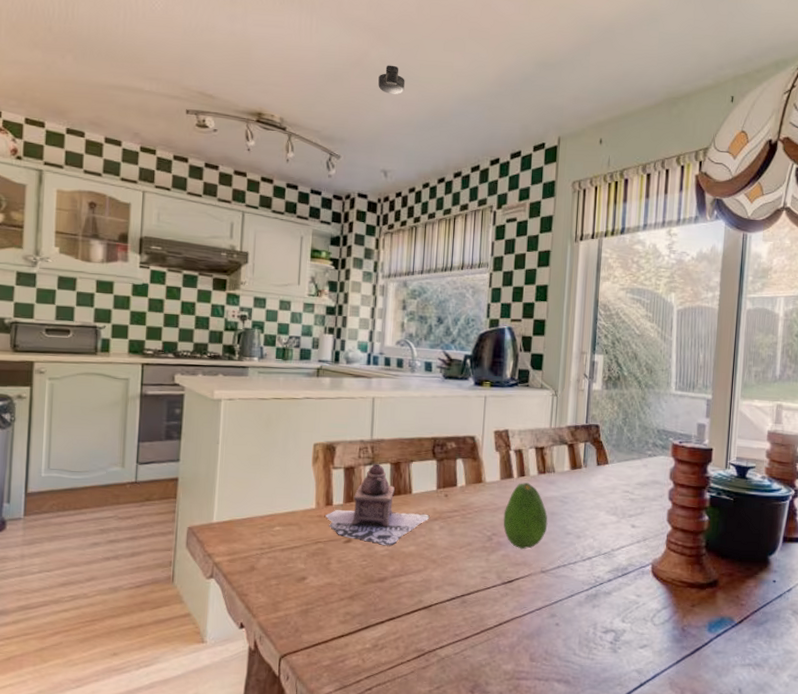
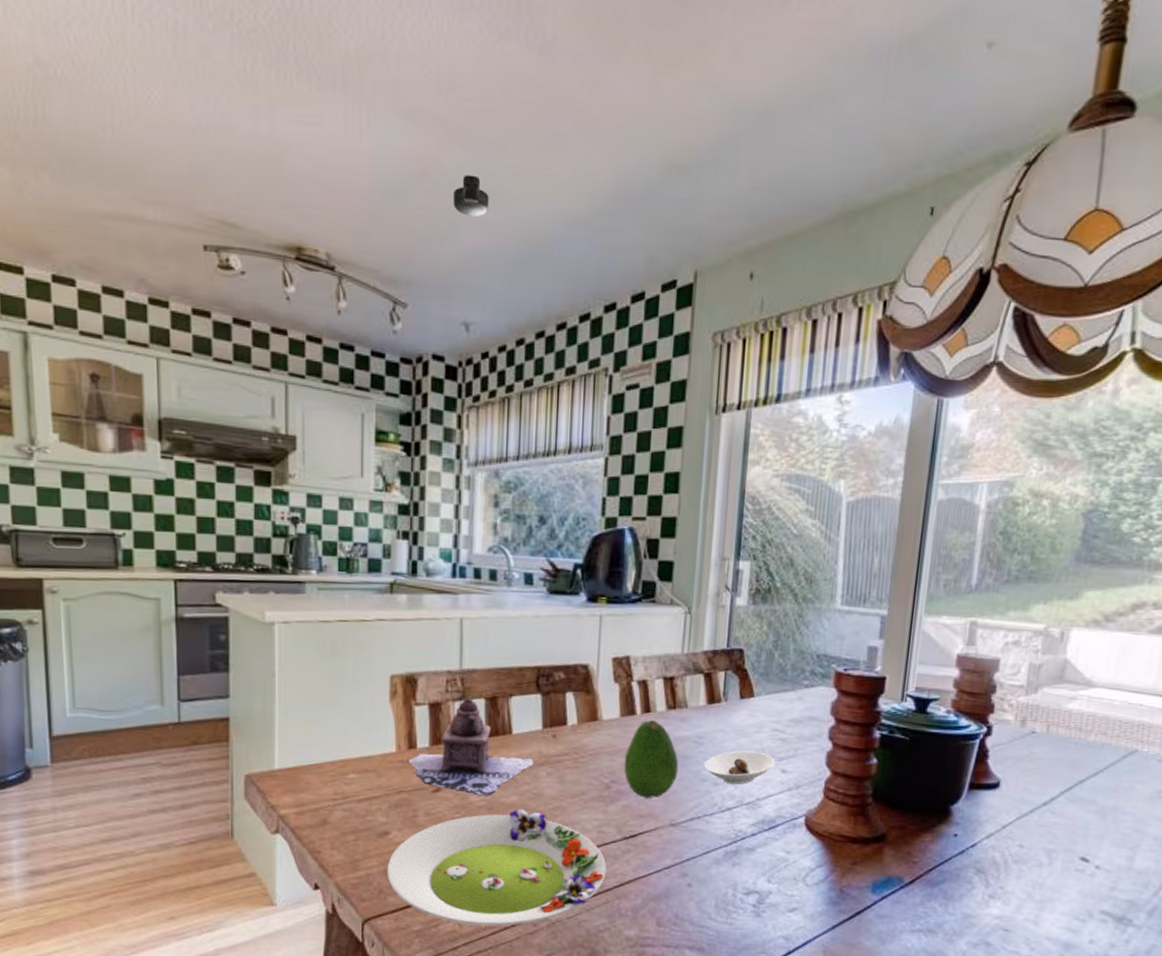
salad plate: none [303,557,488,662] -> present [387,809,607,926]
saucer: none [568,509,627,538] -> present [703,751,776,785]

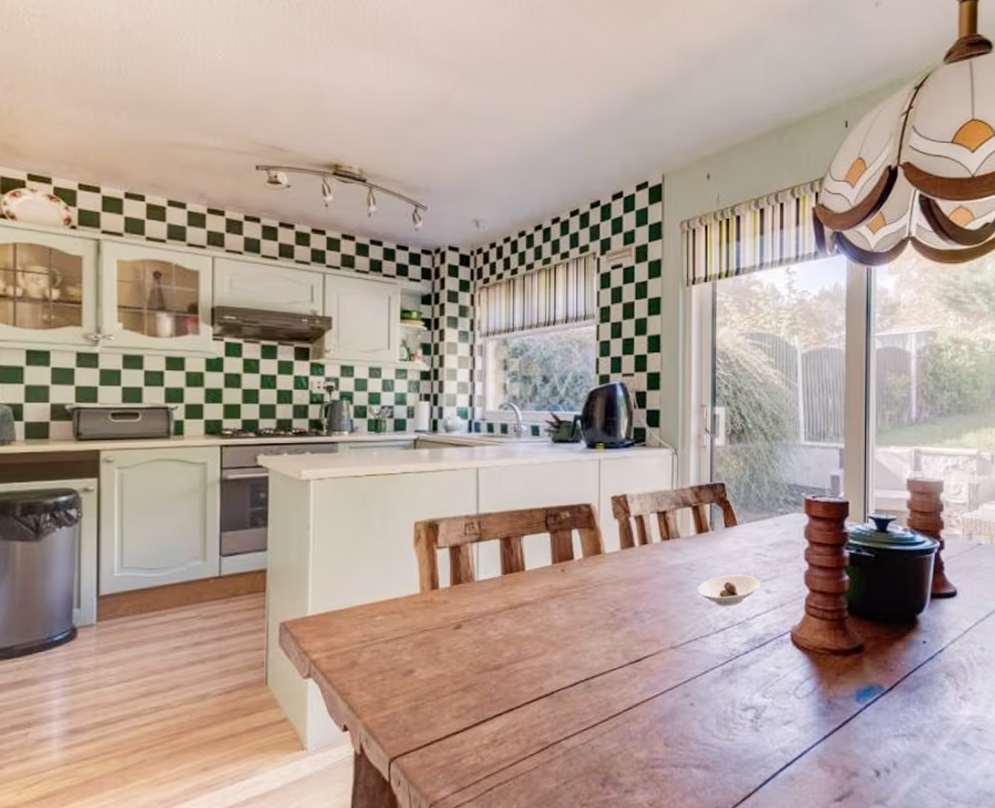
salad plate: present [387,809,607,926] -> none [412,640,616,757]
teapot: present [407,699,536,796] -> none [430,540,547,630]
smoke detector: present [453,175,489,216] -> none [464,106,493,137]
fruit: present [624,720,679,799] -> none [626,551,675,625]

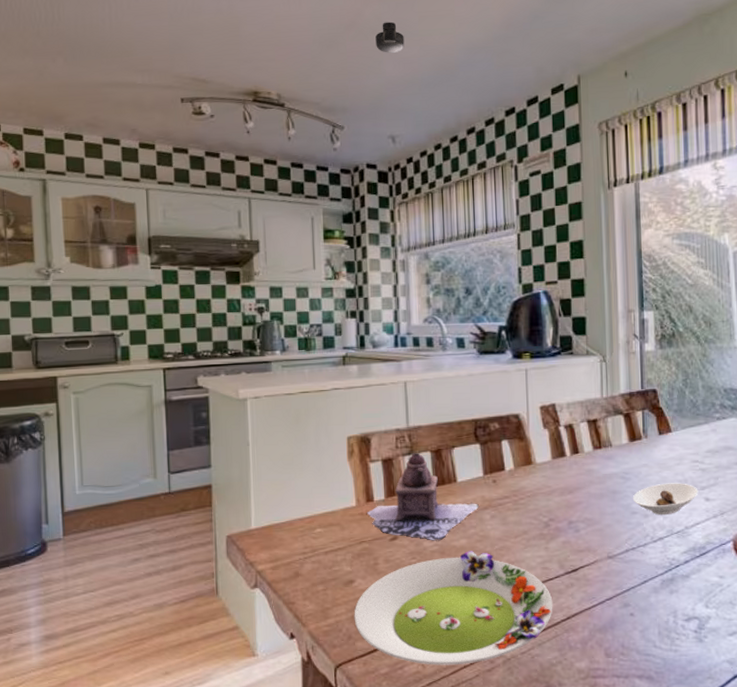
salad plate: none [412,640,616,757] -> present [354,551,553,665]
teapot: none [430,540,547,630] -> present [366,453,480,541]
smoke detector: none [464,106,493,137] -> present [375,21,404,53]

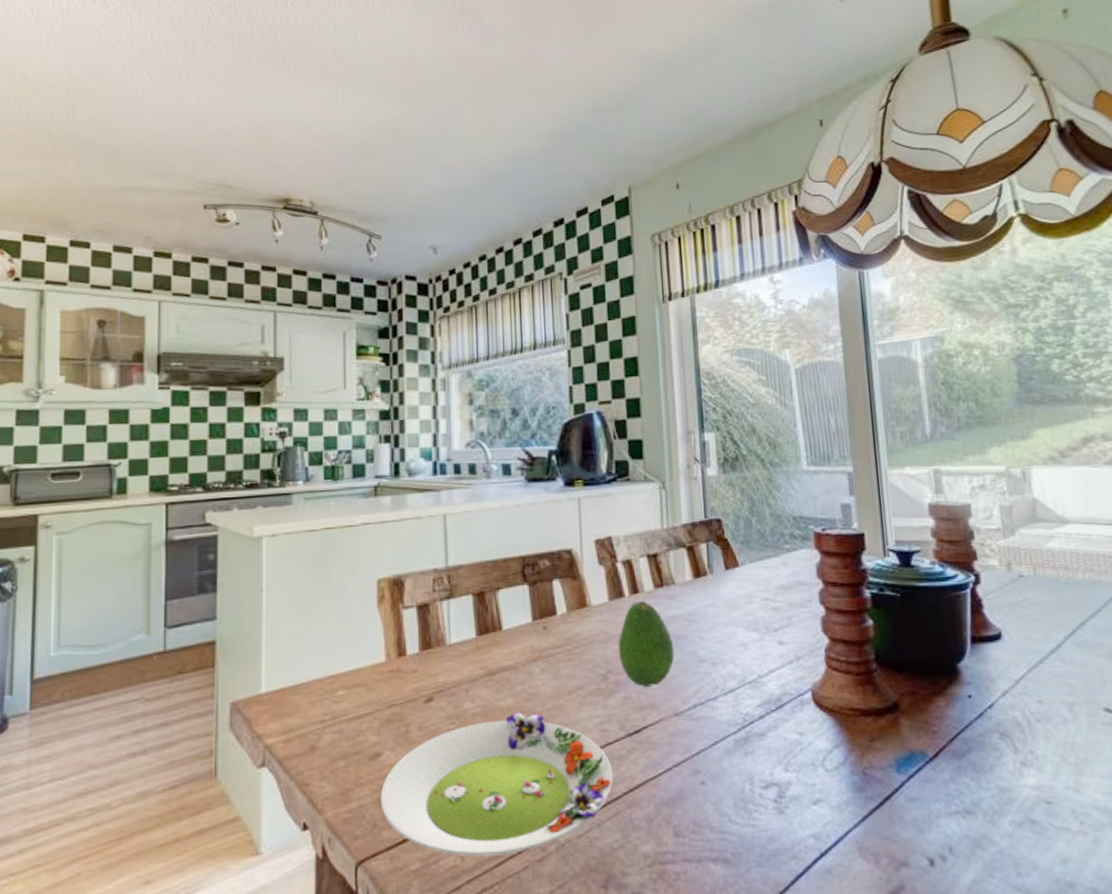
teapot: present [366,453,480,541] -> none [397,597,529,702]
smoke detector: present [375,21,404,53] -> none [417,130,448,162]
fruit: none [559,460,610,534] -> present [618,601,675,688]
saucer: present [632,483,699,516] -> none [699,624,771,663]

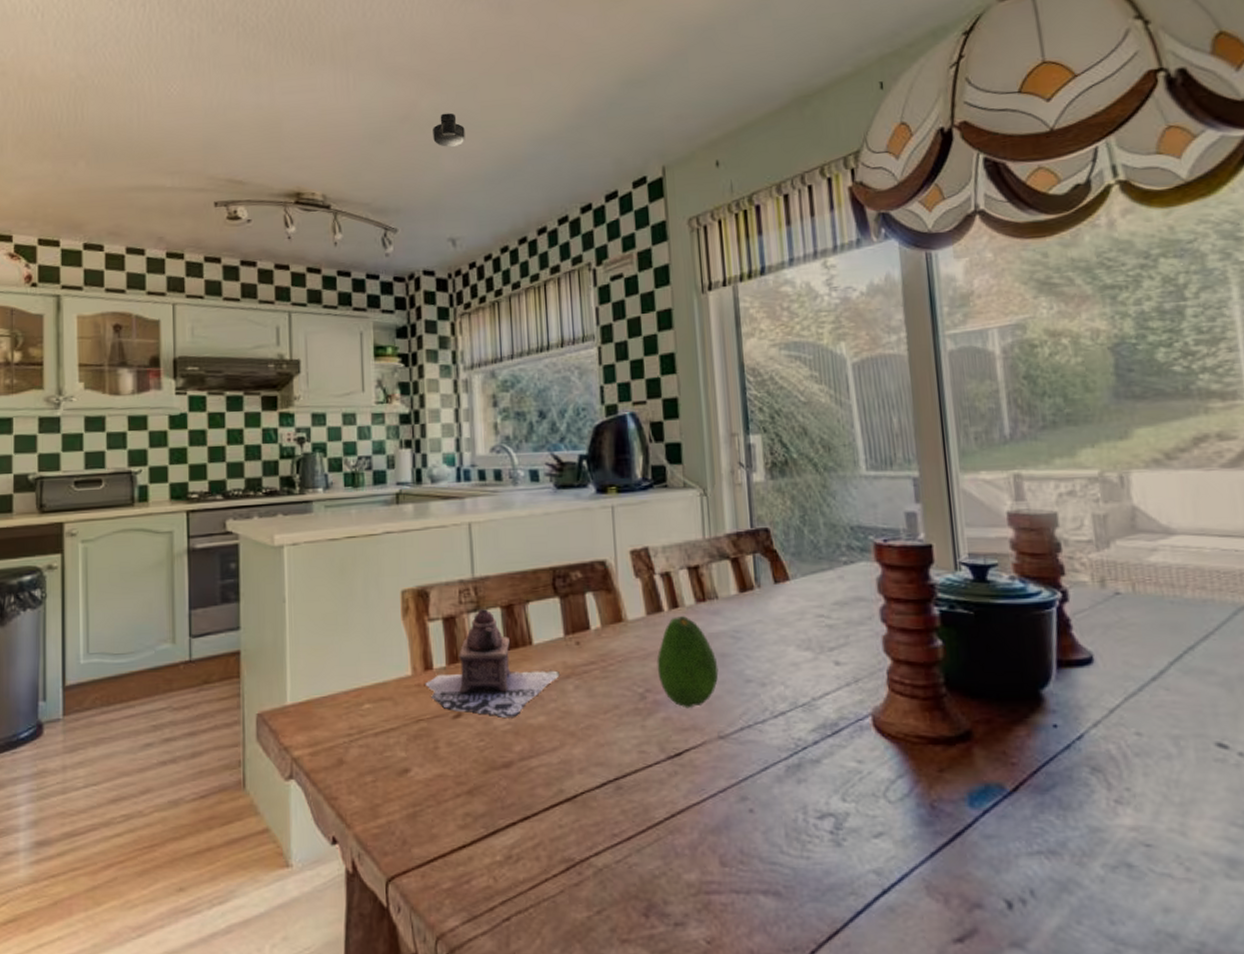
salad plate: present [380,712,614,857] -> none [409,730,654,878]
teapot: none [397,597,529,702] -> present [424,609,561,719]
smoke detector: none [417,130,448,162] -> present [433,113,465,147]

